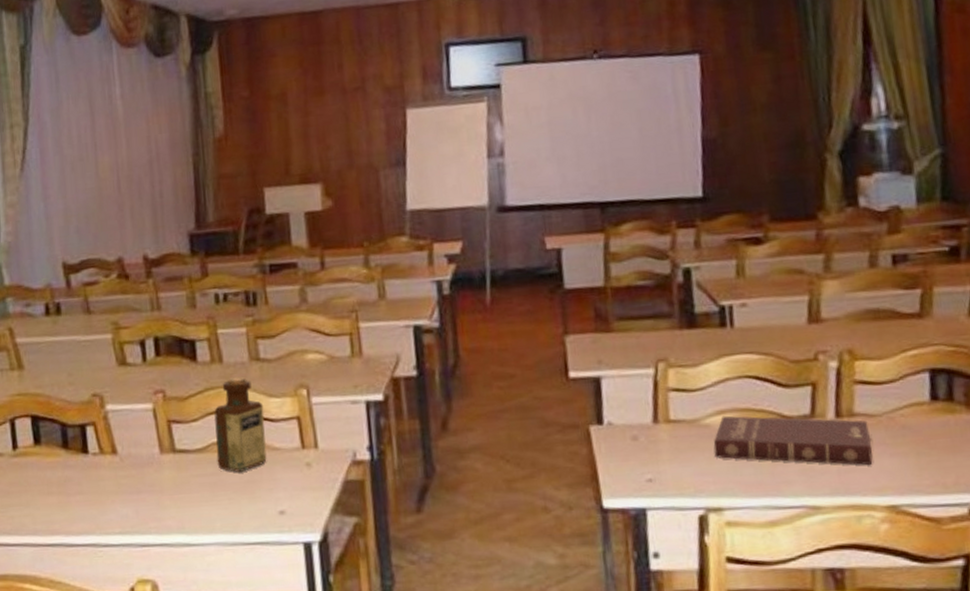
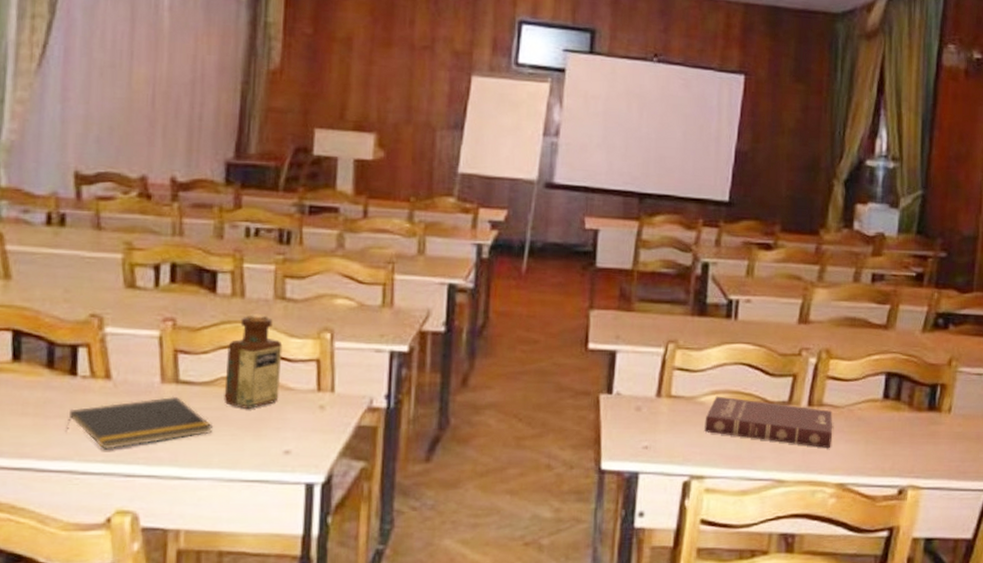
notepad: none [85,465,212,522] -> present [66,396,214,450]

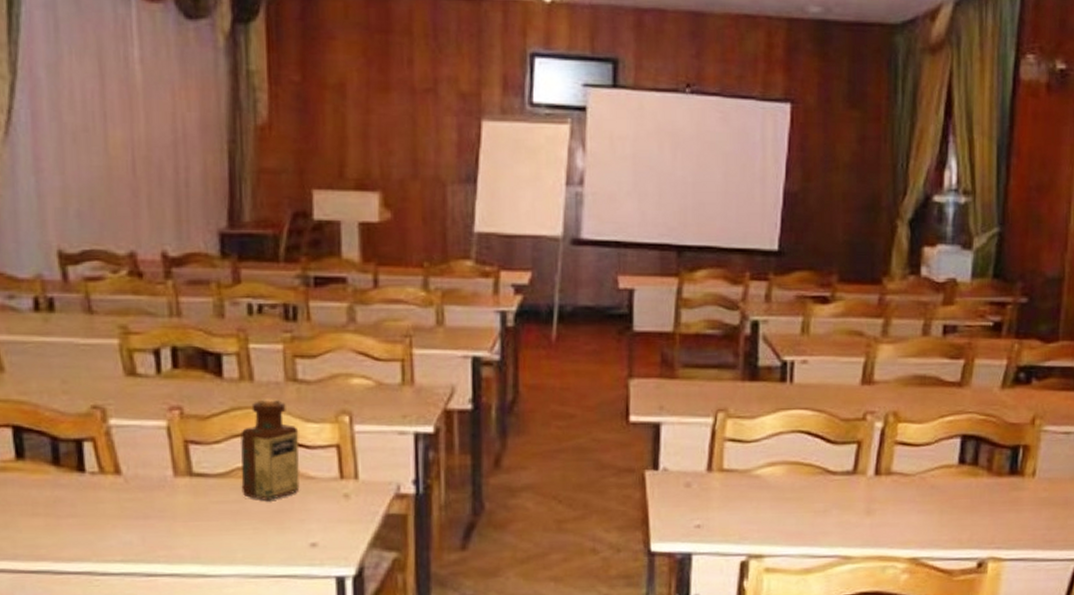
notepad: present [66,396,214,450] -> none [80,490,234,549]
book: present [704,396,832,448] -> none [761,468,902,520]

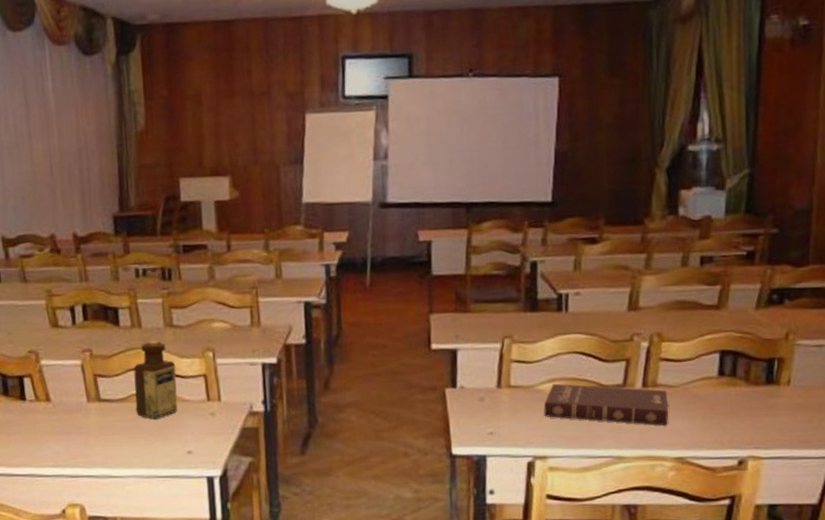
book: none [761,468,902,520] -> present [544,383,668,425]

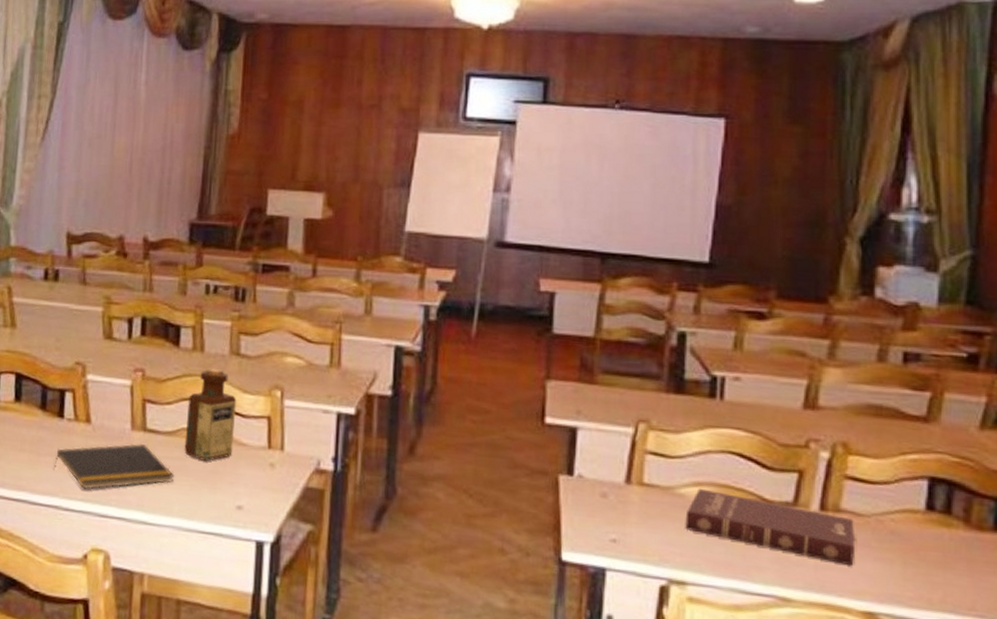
notepad: none [23,412,131,457] -> present [54,443,175,490]

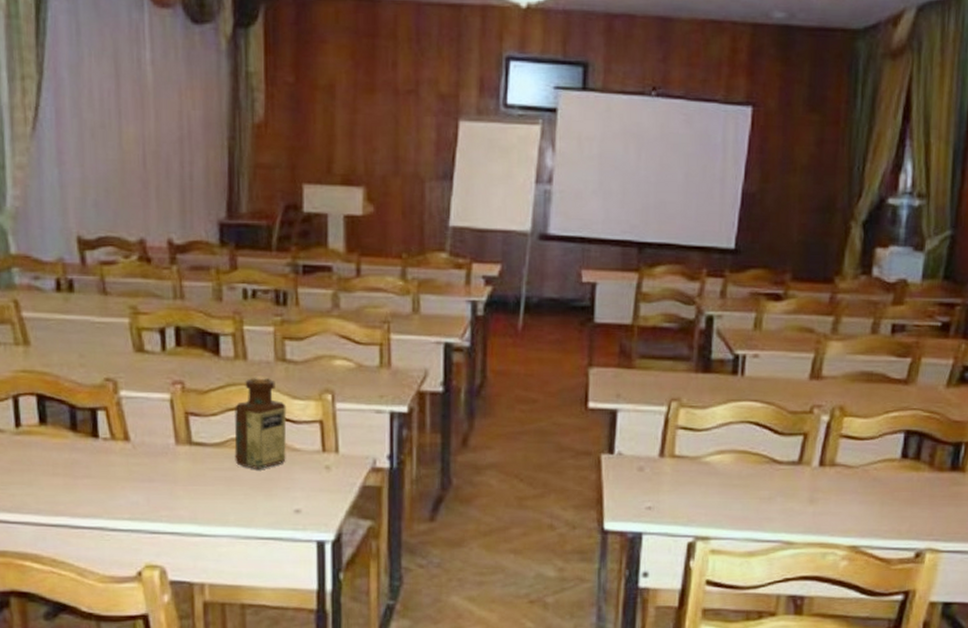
notepad: present [54,443,175,490] -> none [93,457,227,508]
book: present [685,488,854,565] -> none [709,456,846,509]

